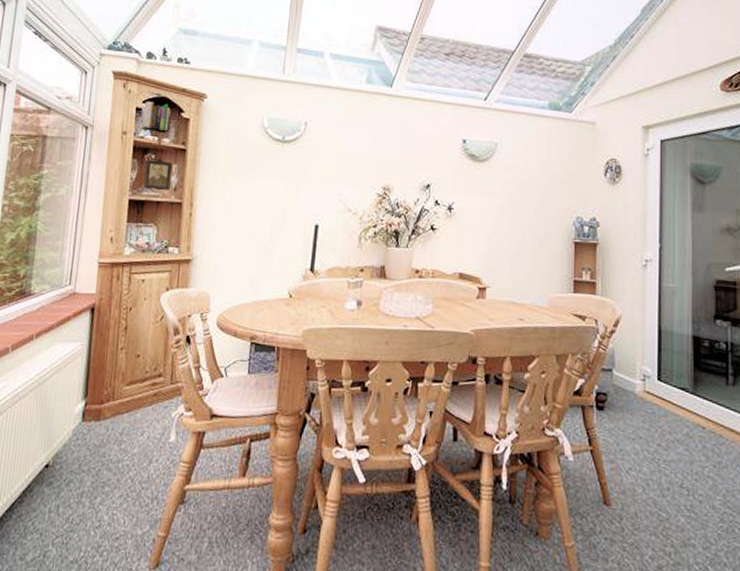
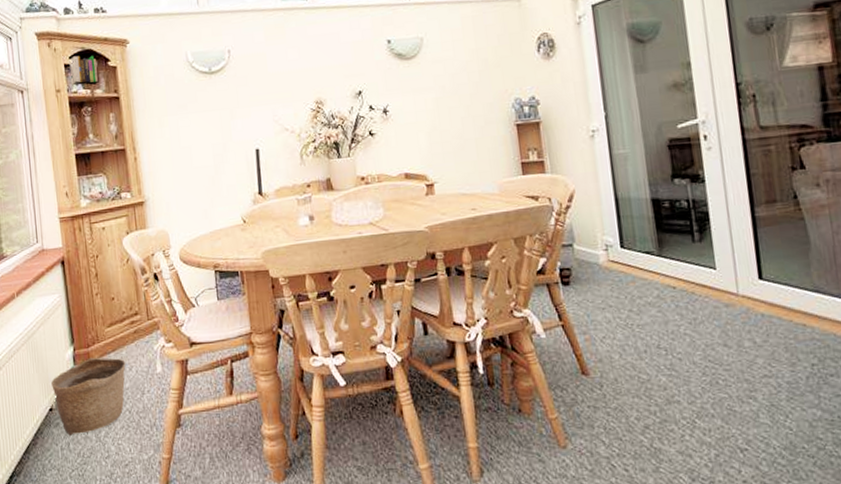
basket: none [53,415,138,498] -> present [51,357,126,436]
photo frame: present [144,158,173,190] -> none [83,109,111,141]

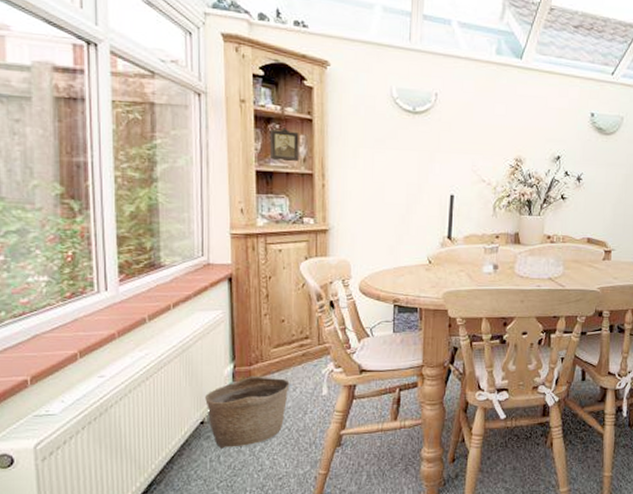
books: present [69,55,100,86] -> none [258,67,293,102]
photo frame: none [83,109,111,141] -> present [269,128,299,161]

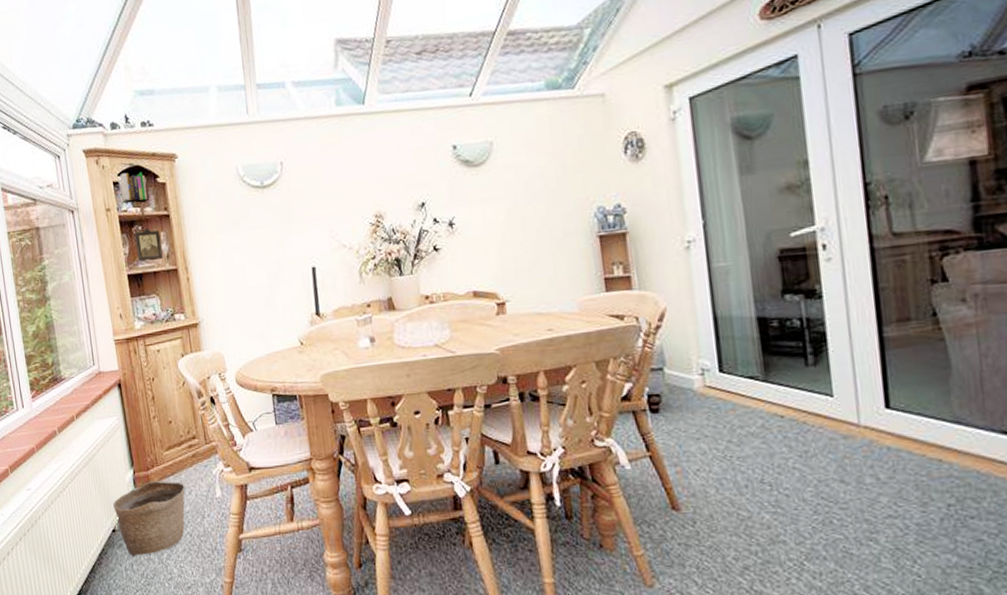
books: none [258,67,293,102] -> present [117,171,150,204]

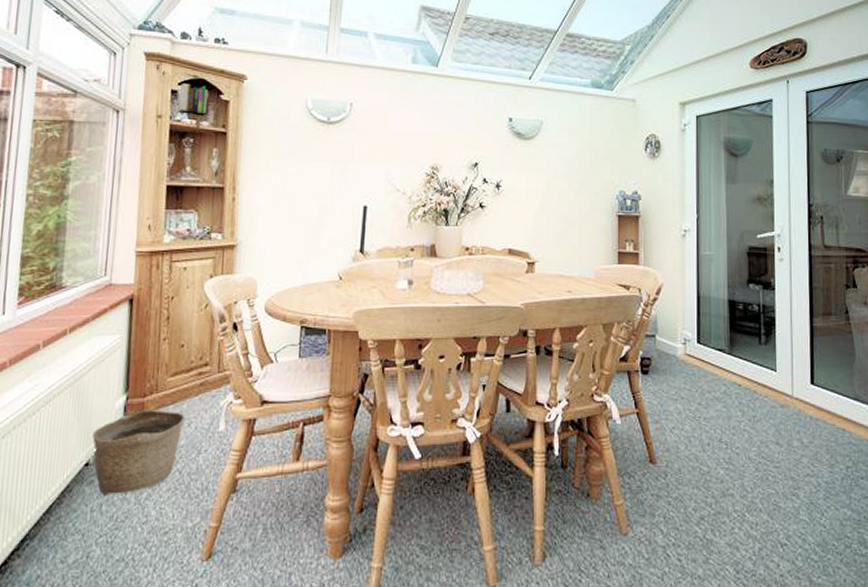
photo frame: present [134,228,163,262] -> none [182,141,213,175]

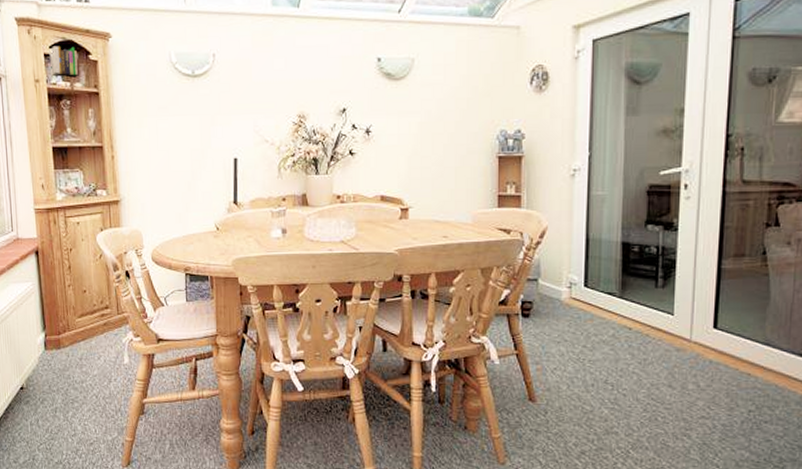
basket: present [92,408,185,496] -> none [23,344,95,413]

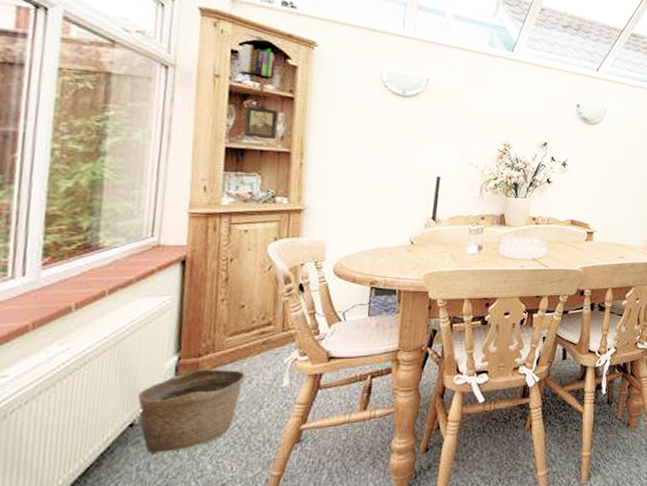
basket: none [23,344,95,413] -> present [138,368,245,455]
photo frame: none [62,103,89,135] -> present [243,104,279,139]

